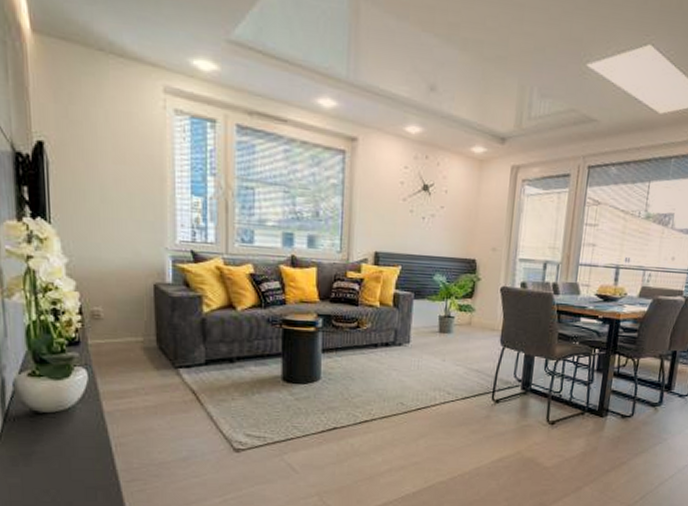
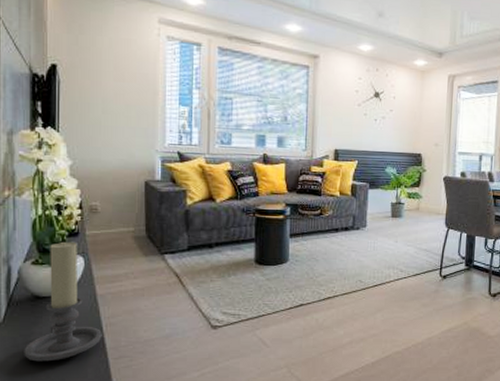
candle holder: none [25,351,112,483] -> present [24,241,102,362]

